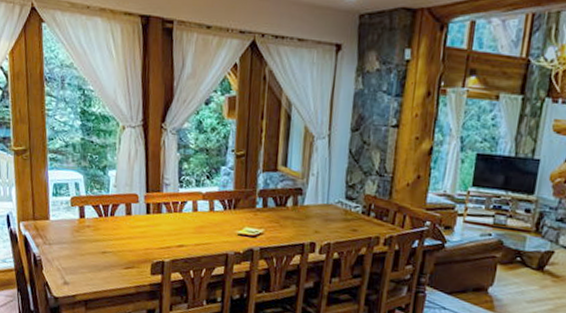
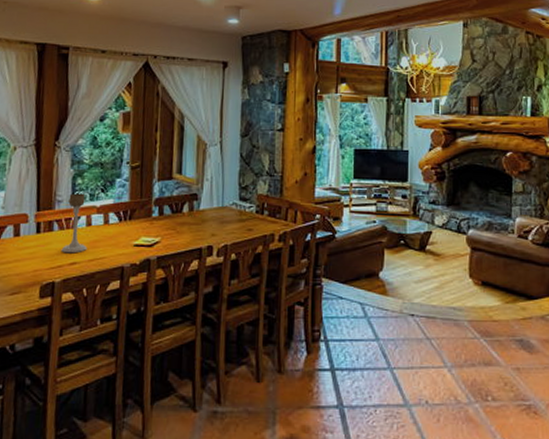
candle holder: none [169,177,194,237] -> present [61,193,88,254]

